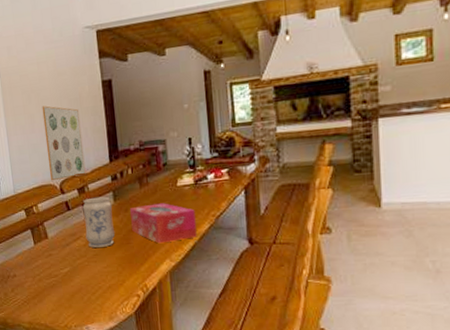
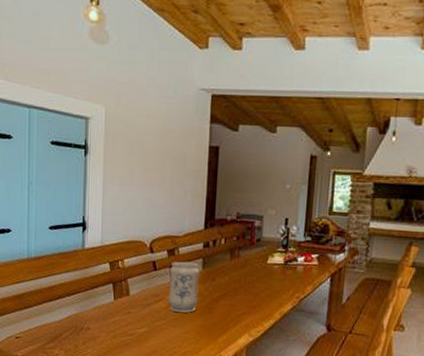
wall art: present [42,105,86,181] -> none [141,160,182,239]
tissue box: present [130,203,197,244] -> none [216,277,280,318]

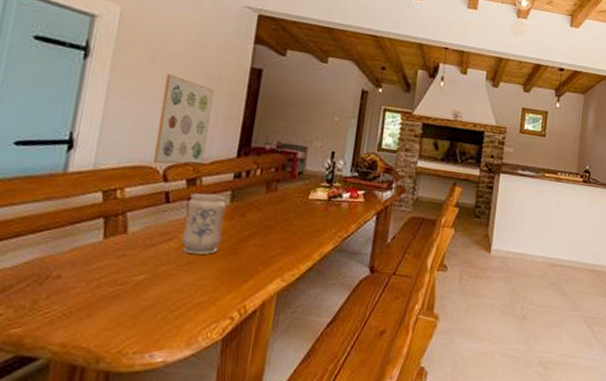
wall art: none [141,160,182,239] -> present [153,73,215,165]

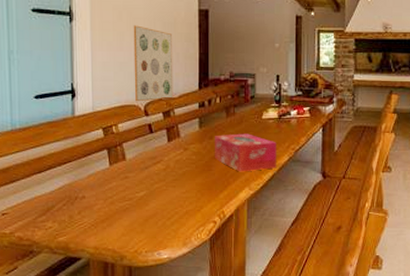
vase: present [181,193,228,255] -> none [166,122,198,172]
tissue box: none [244,213,322,260] -> present [215,133,276,172]

